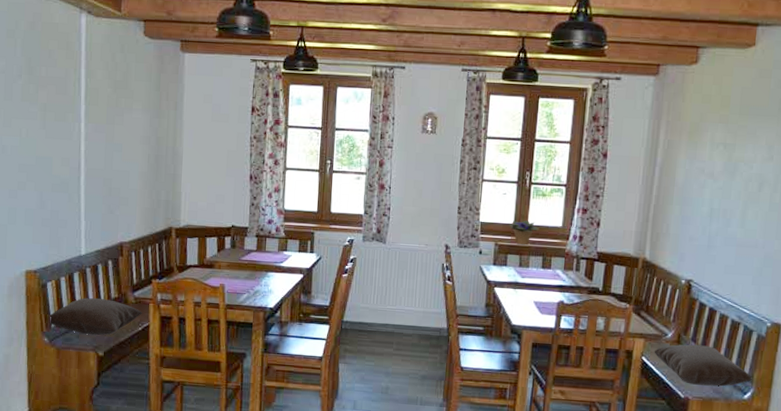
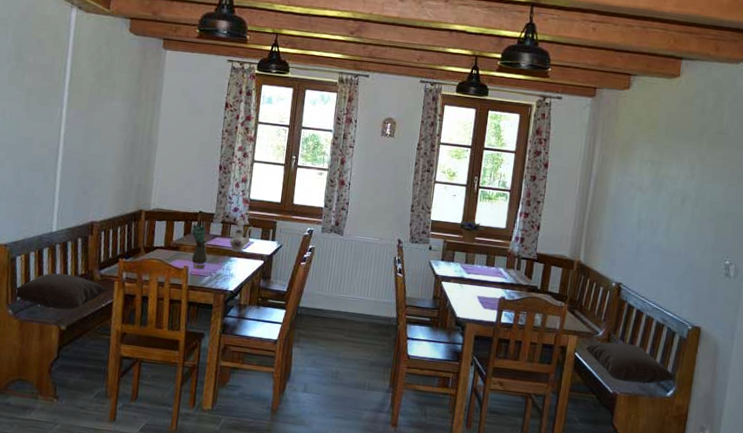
vase: none [224,237,244,287] -> present [190,222,208,270]
ewer: none [265,228,290,267] -> present [229,216,253,252]

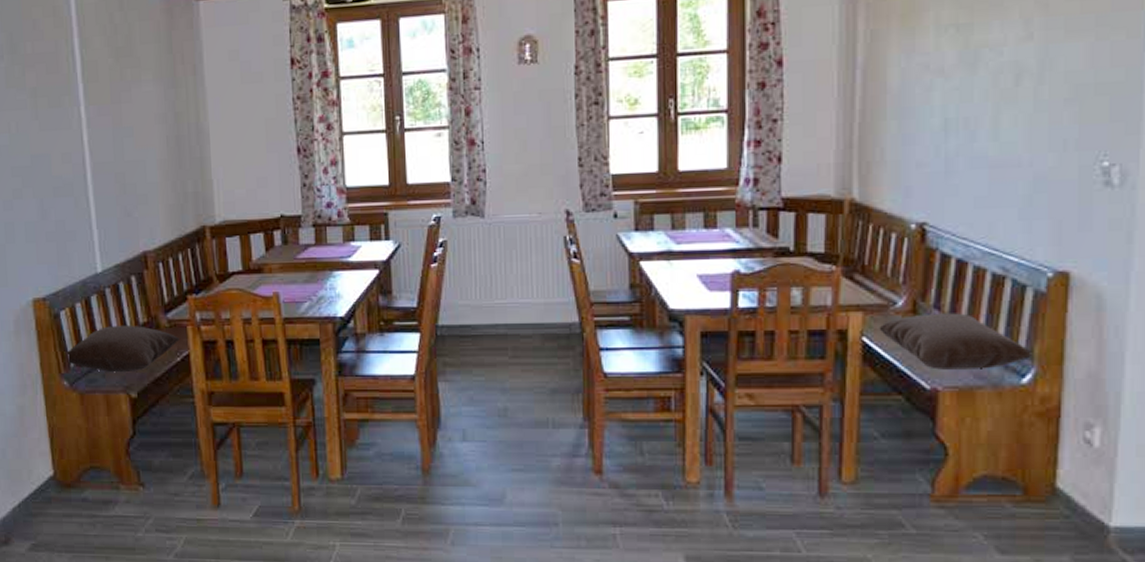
vase: present [190,222,208,270] -> none [273,231,303,294]
ewer: present [229,216,253,252] -> none [327,213,357,263]
potted flower: present [457,220,485,244] -> none [650,165,695,200]

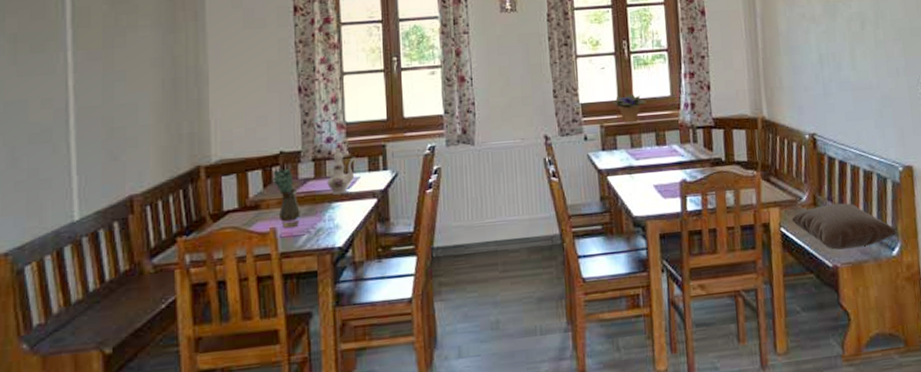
cushion: present [66,324,179,373] -> none [29,274,165,329]
vase: none [273,231,303,294] -> present [272,166,302,229]
ewer: none [327,213,357,263] -> present [327,147,356,195]
potted flower: none [650,165,695,200] -> present [612,94,647,123]

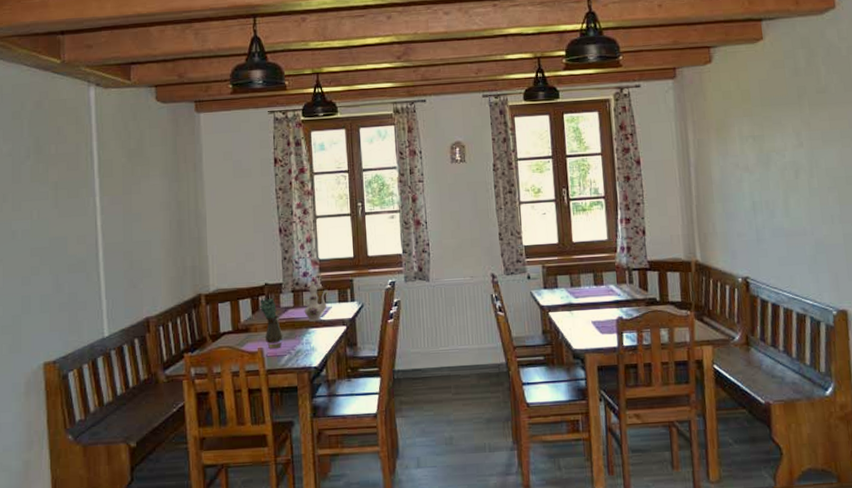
potted flower: present [612,94,647,123] -> none [553,238,585,264]
cushion: present [791,203,897,251] -> none [724,343,830,389]

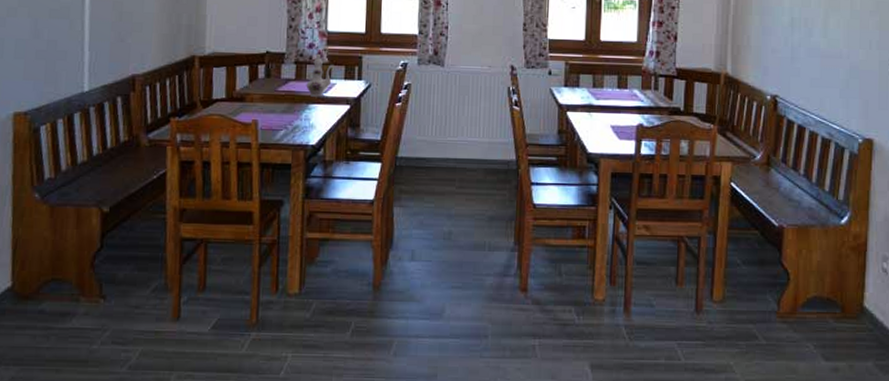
vase: present [259,296,284,350] -> none [257,65,281,123]

